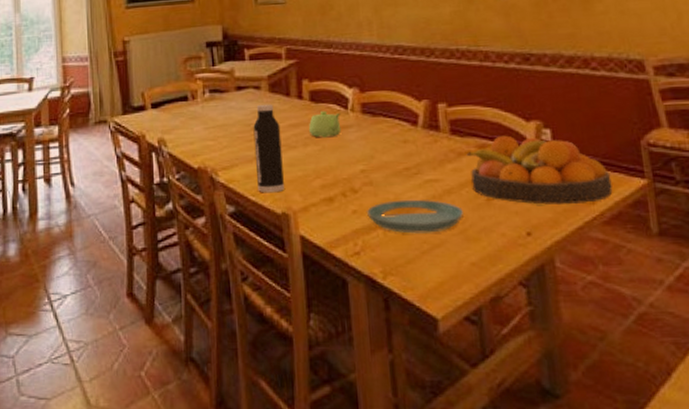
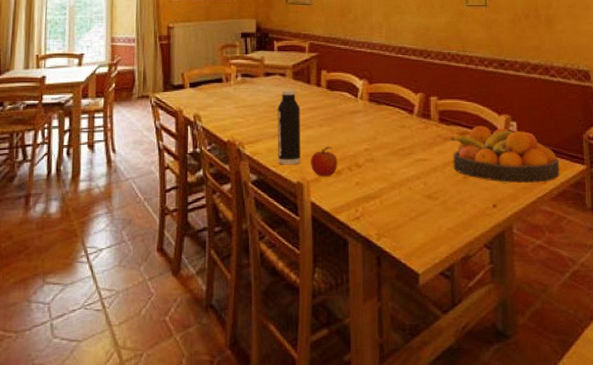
fruit: none [296,169,329,206] -> present [311,146,338,177]
teapot: present [309,110,341,138] -> none [325,97,351,120]
saucer: present [367,199,463,234] -> none [368,174,445,203]

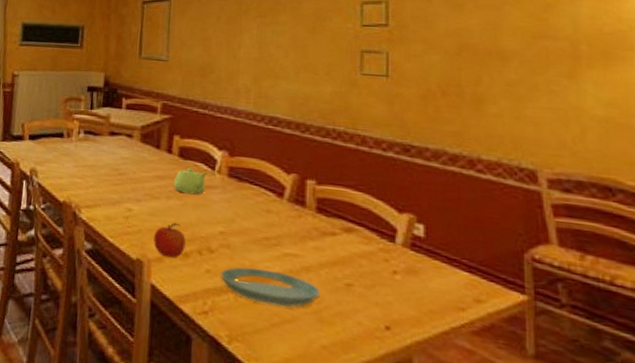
water bottle: present [277,89,300,165] -> none [117,152,147,239]
teapot: none [325,97,351,120] -> present [174,167,207,195]
saucer: none [368,174,445,203] -> present [221,267,320,308]
fruit bowl: present [450,125,560,184] -> none [330,222,487,309]

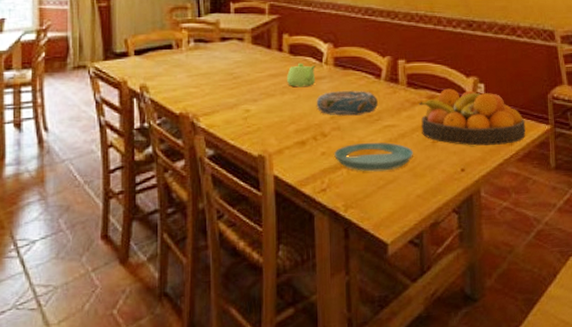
fruit: present [154,222,186,258] -> none [273,115,302,148]
decorative bowl: none [204,204,278,237] -> present [316,90,378,116]
fruit bowl: none [330,222,487,309] -> present [419,88,526,146]

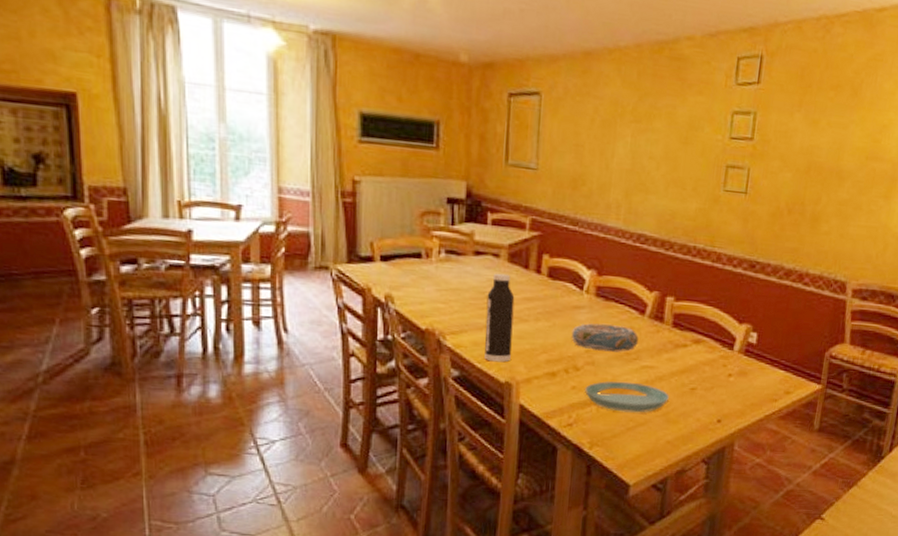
water bottle: none [235,55,261,138] -> present [485,273,515,362]
teapot: present [287,62,316,87] -> none [543,288,575,316]
fruit bowl: present [419,88,526,146] -> none [681,333,795,400]

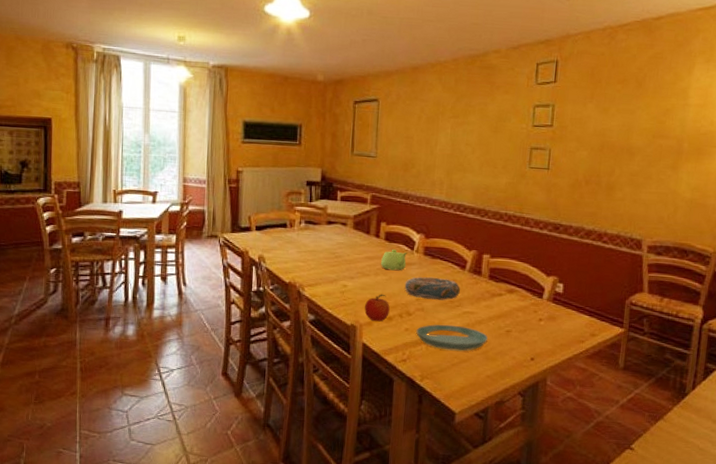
water bottle: present [485,273,515,362] -> none [335,238,359,309]
fruit: none [522,344,554,378] -> present [364,294,390,322]
teapot: none [543,288,575,316] -> present [381,249,407,271]

